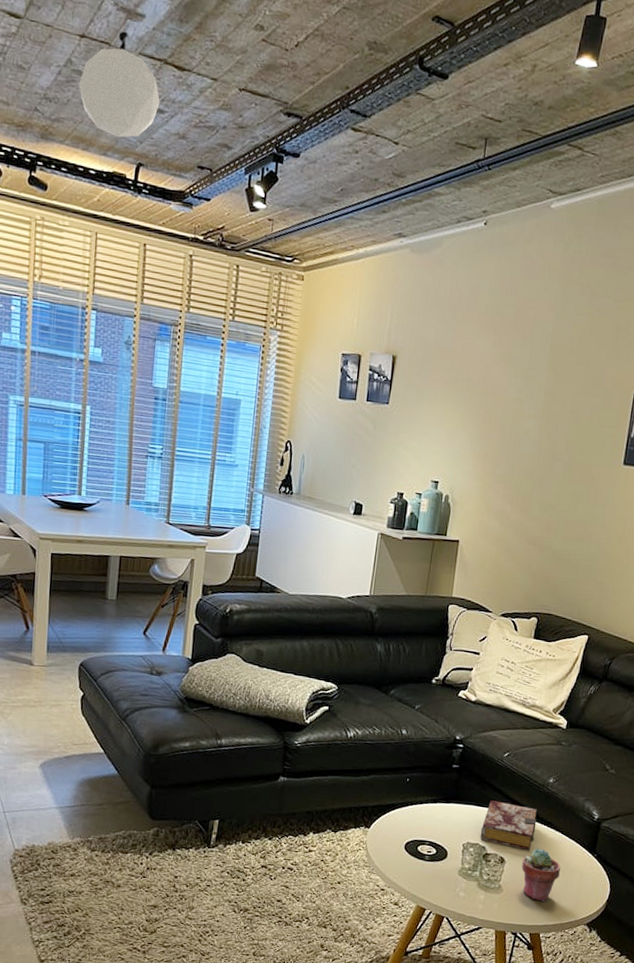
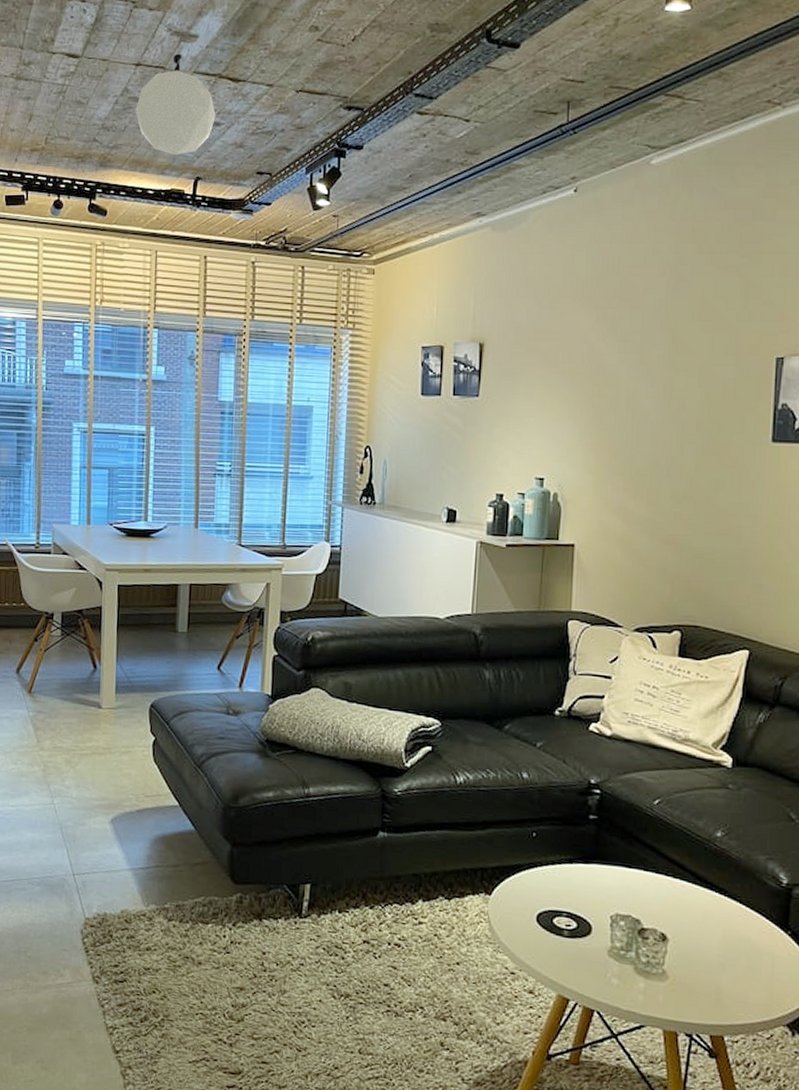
book: present [480,800,537,850] -> none [632,859,705,924]
potted succulent: present [521,848,561,902] -> none [690,922,744,994]

